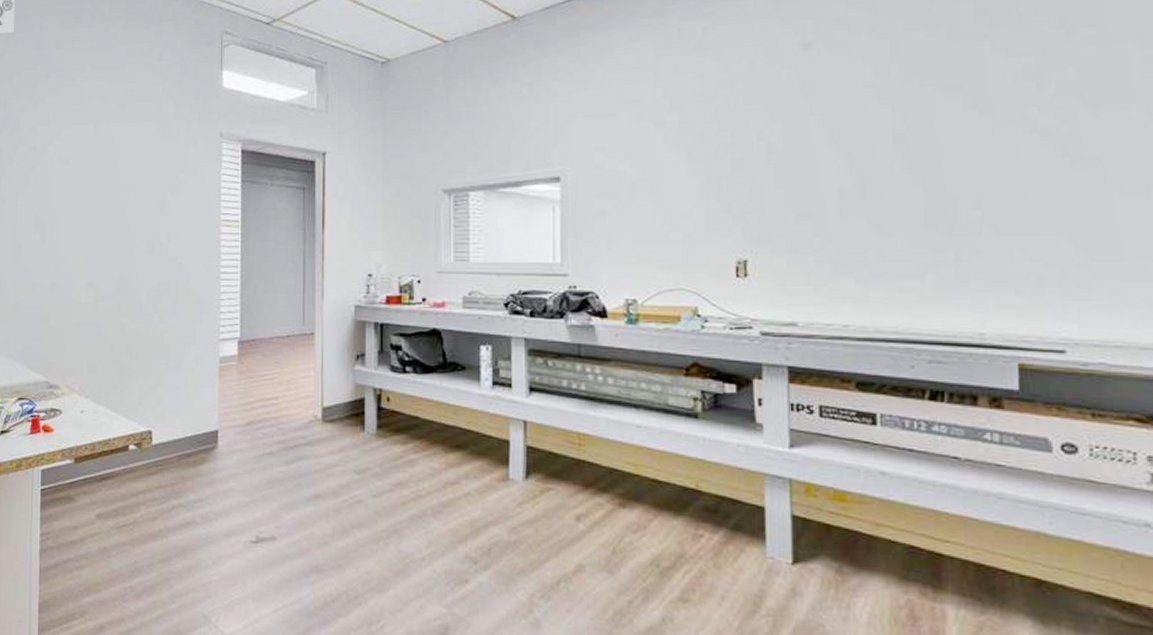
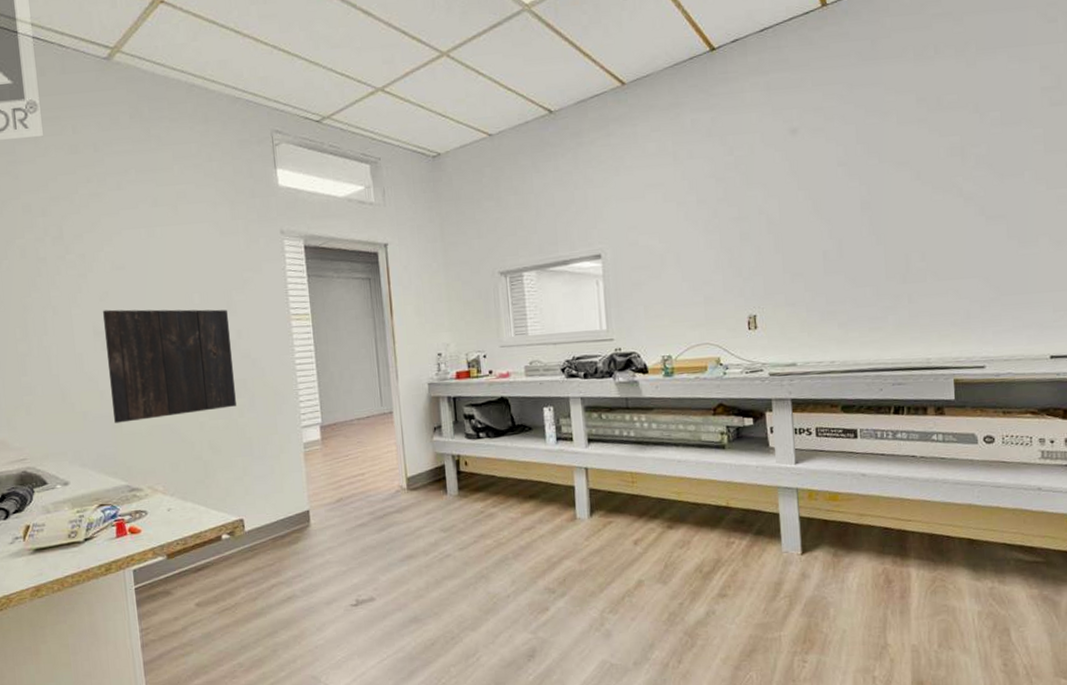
display panel: none [43,203,160,317] -> present [103,309,236,423]

